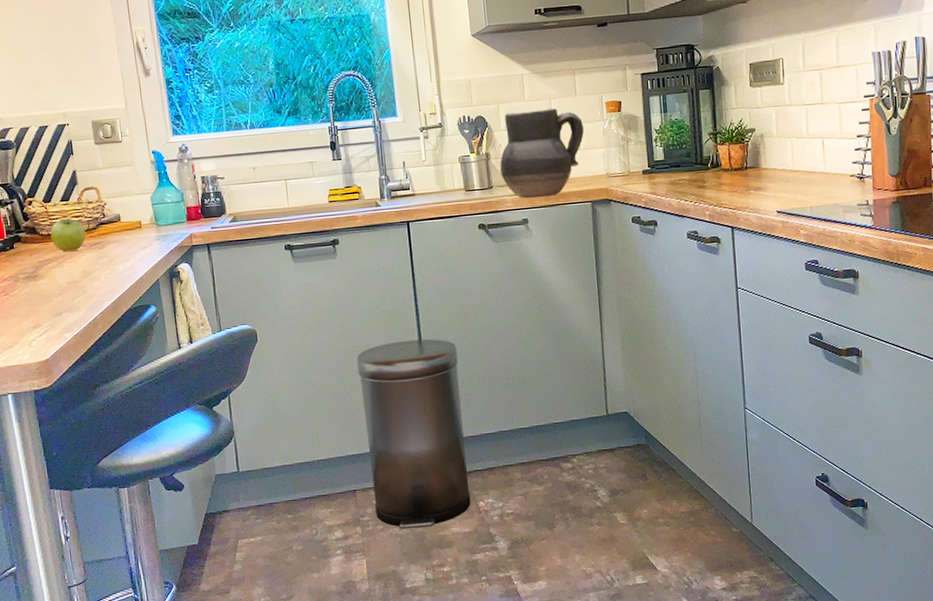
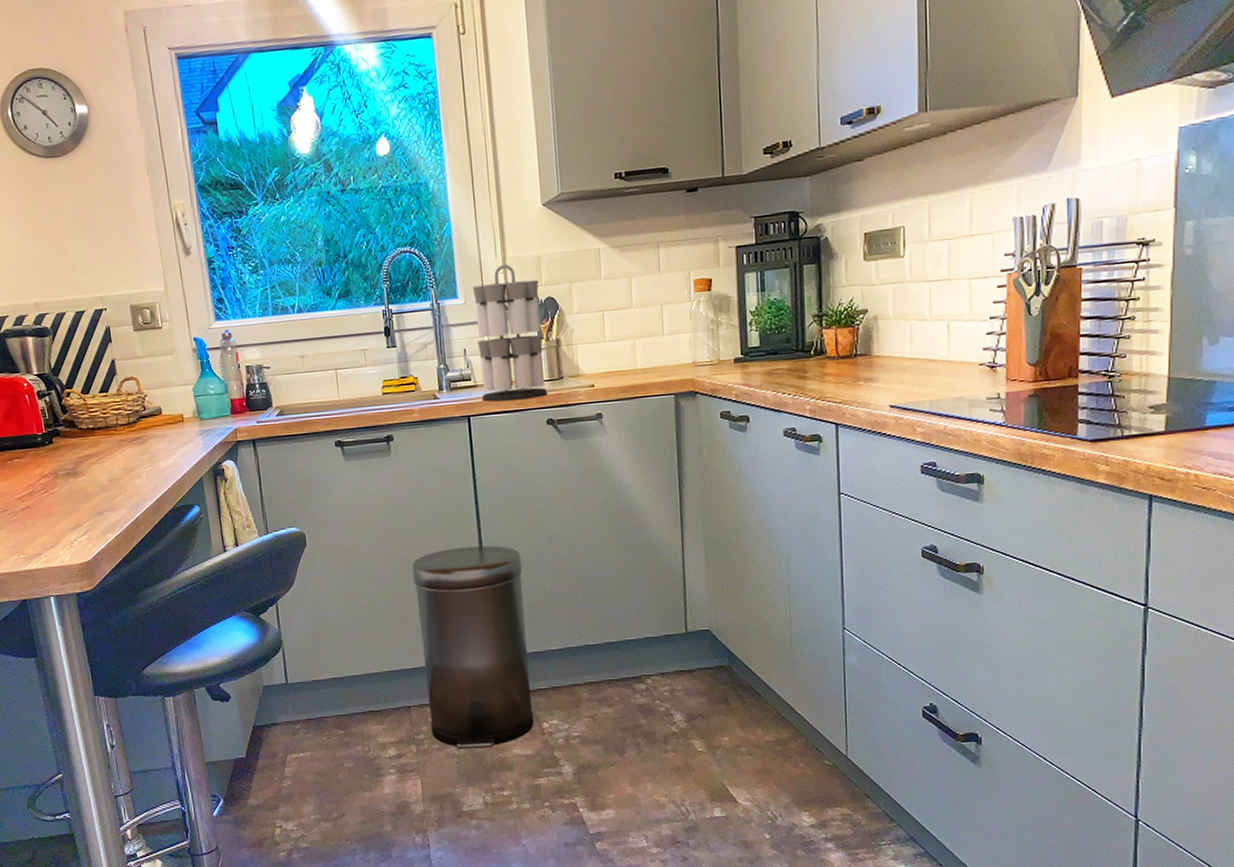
fruit: present [50,218,86,253] -> none [89,411,126,448]
spice rack: none [410,87,479,210] -> present [472,265,548,403]
ceramic jug: present [500,108,585,199] -> none [571,288,669,391]

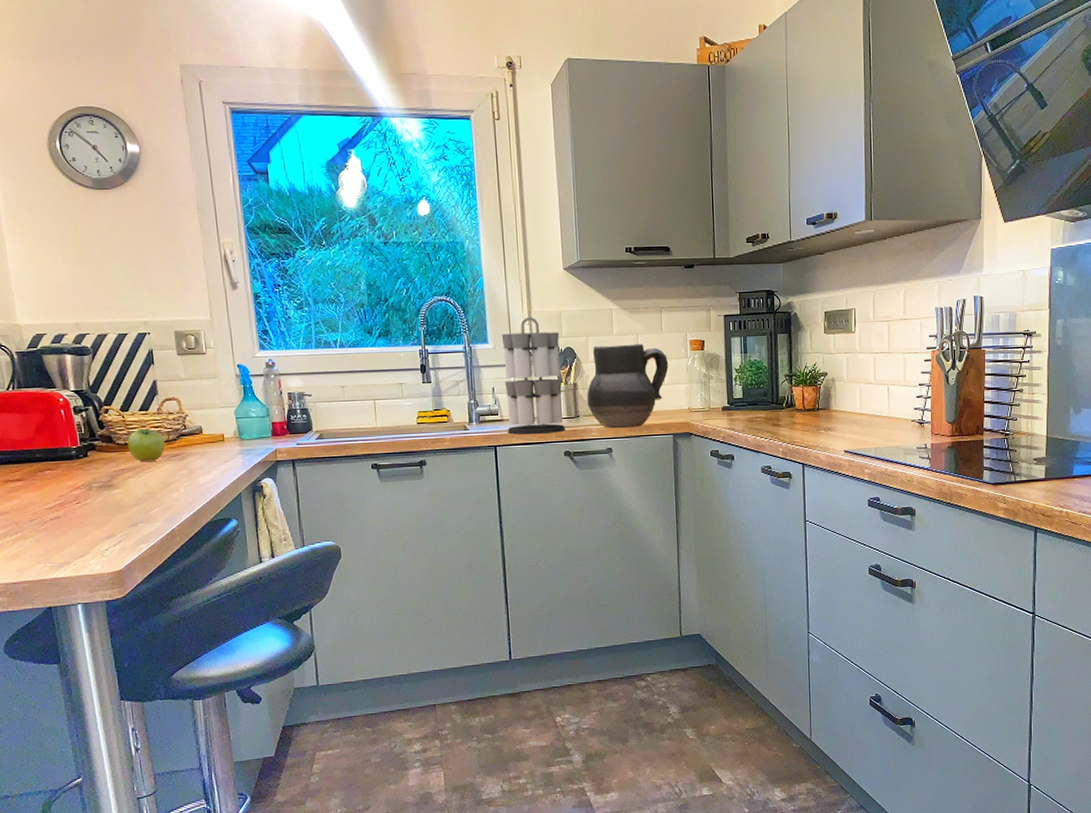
fruit: none [89,411,126,448] -> present [127,428,165,463]
pedal bin: present [412,545,534,750] -> none [440,560,548,743]
ceramic jug: none [571,288,669,391] -> present [587,344,669,429]

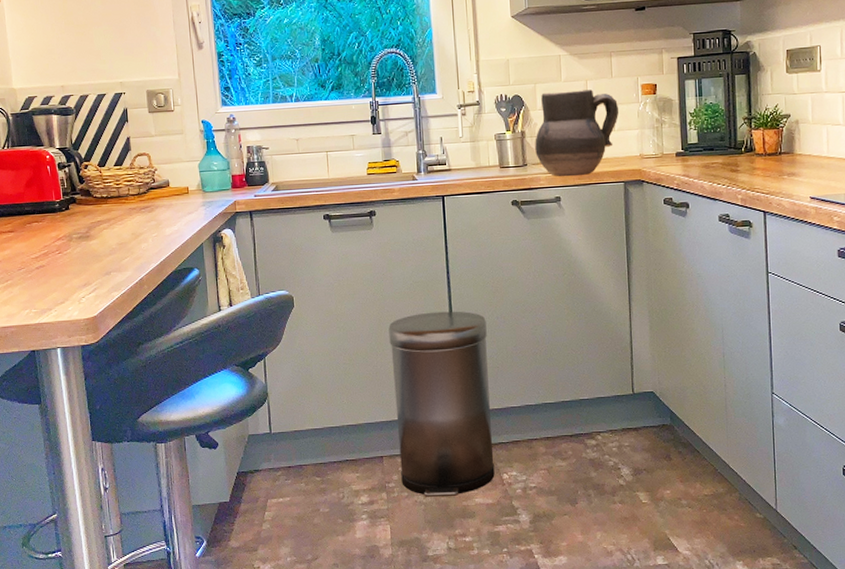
fruit: present [127,428,165,463] -> none [103,182,136,215]
pedal bin: none [440,560,548,743] -> present [388,311,495,498]
spice rack: present [501,317,565,435] -> none [449,66,513,185]

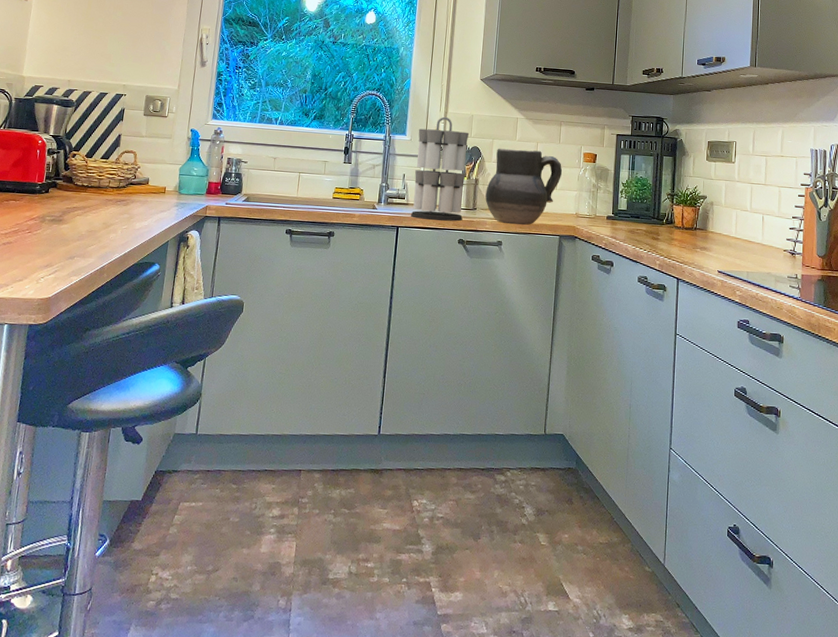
pedal bin: present [388,311,495,498] -> none [315,333,420,519]
spice rack: none [449,66,513,185] -> present [410,117,470,222]

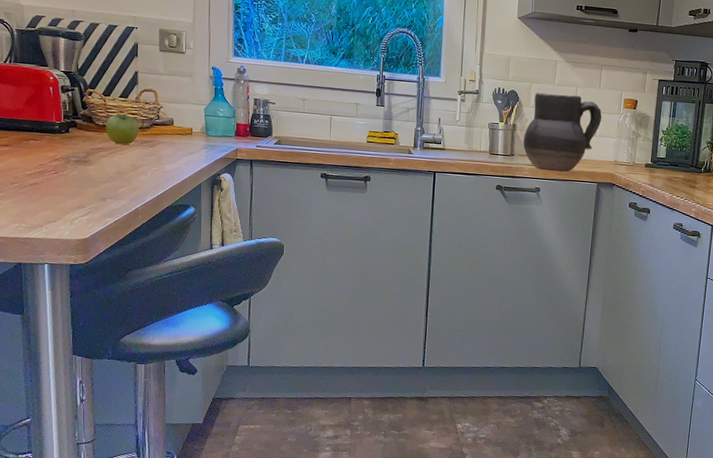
fruit: none [83,174,116,204] -> present [105,113,139,145]
spice rack: present [410,117,470,222] -> none [447,58,507,168]

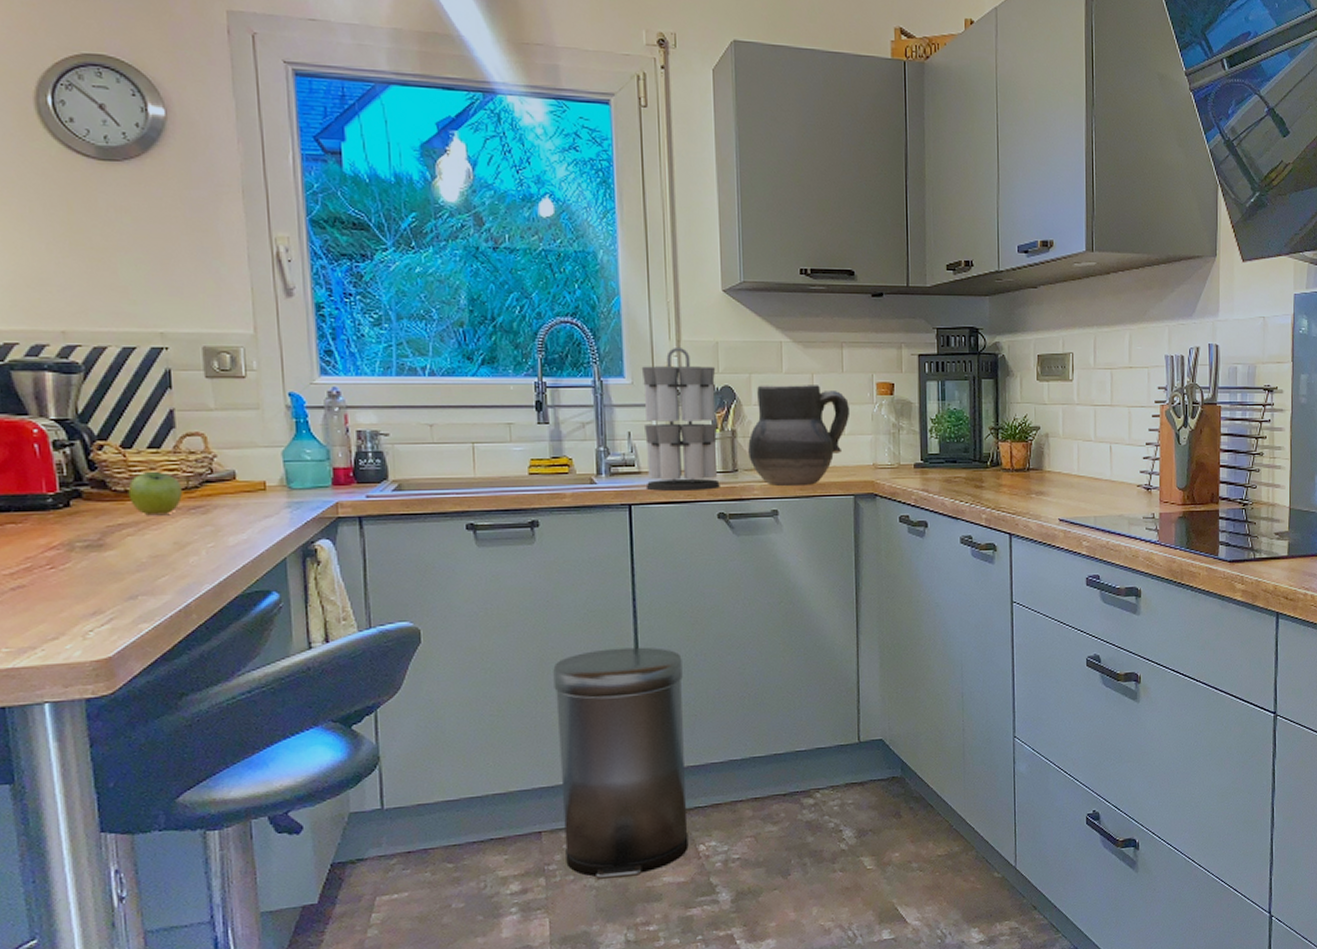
pedal bin: none [366,274,460,439] -> present [553,647,689,880]
spice rack: none [447,58,507,168] -> present [641,348,720,492]

